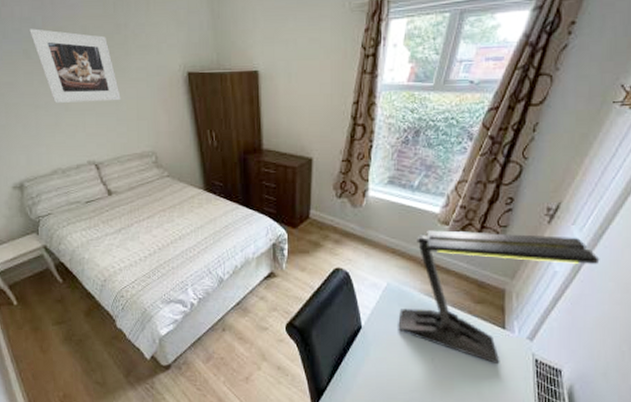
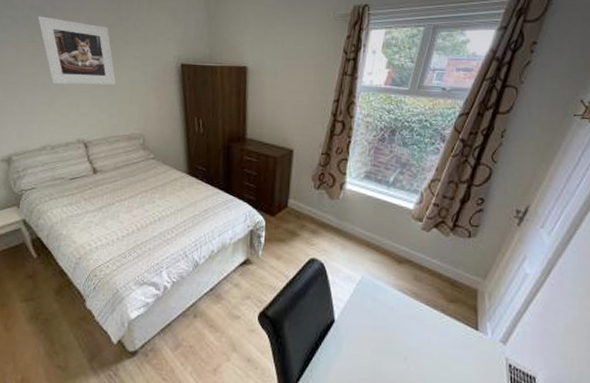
desk lamp: present [398,230,600,365] -> none [371,225,569,368]

